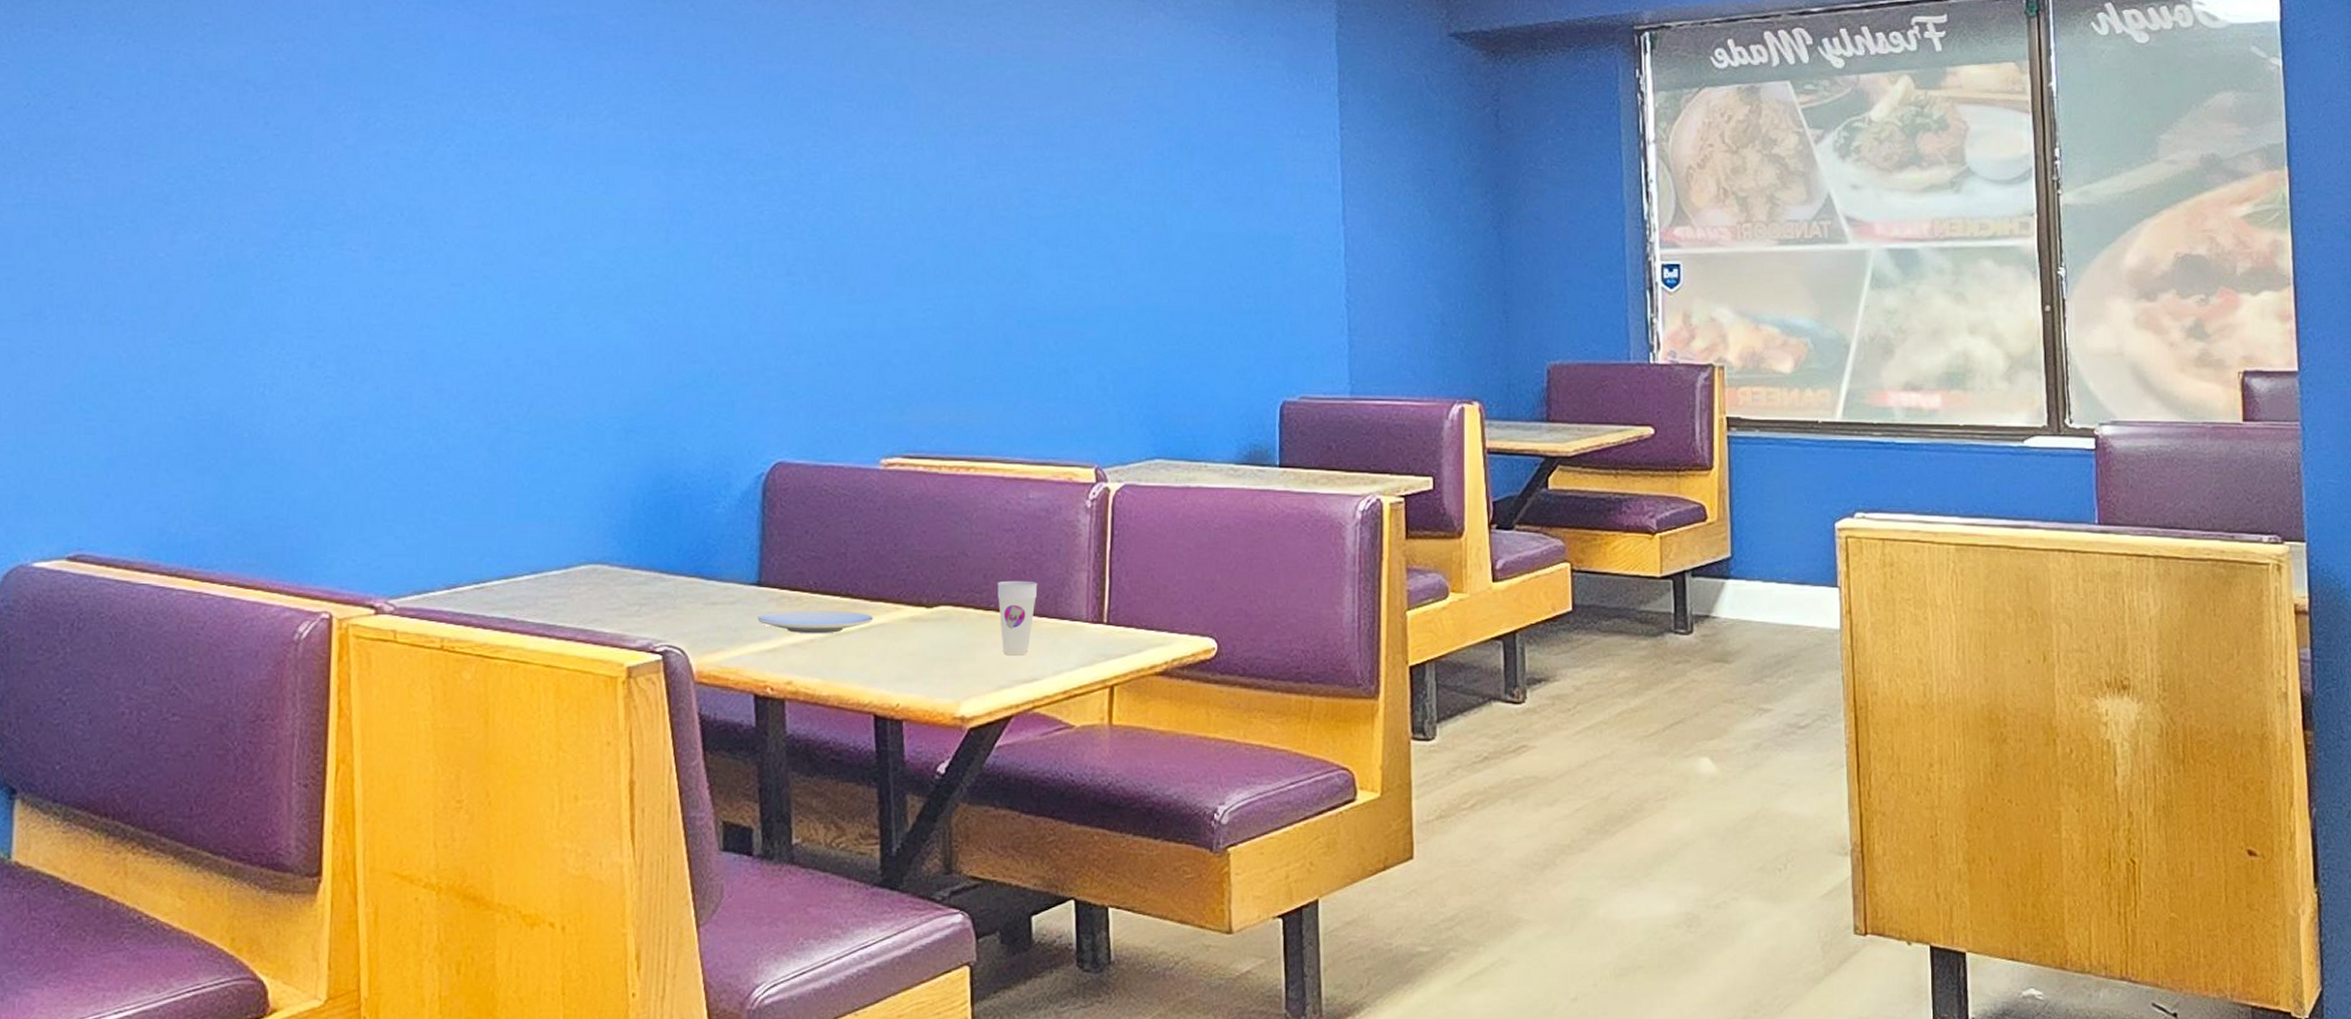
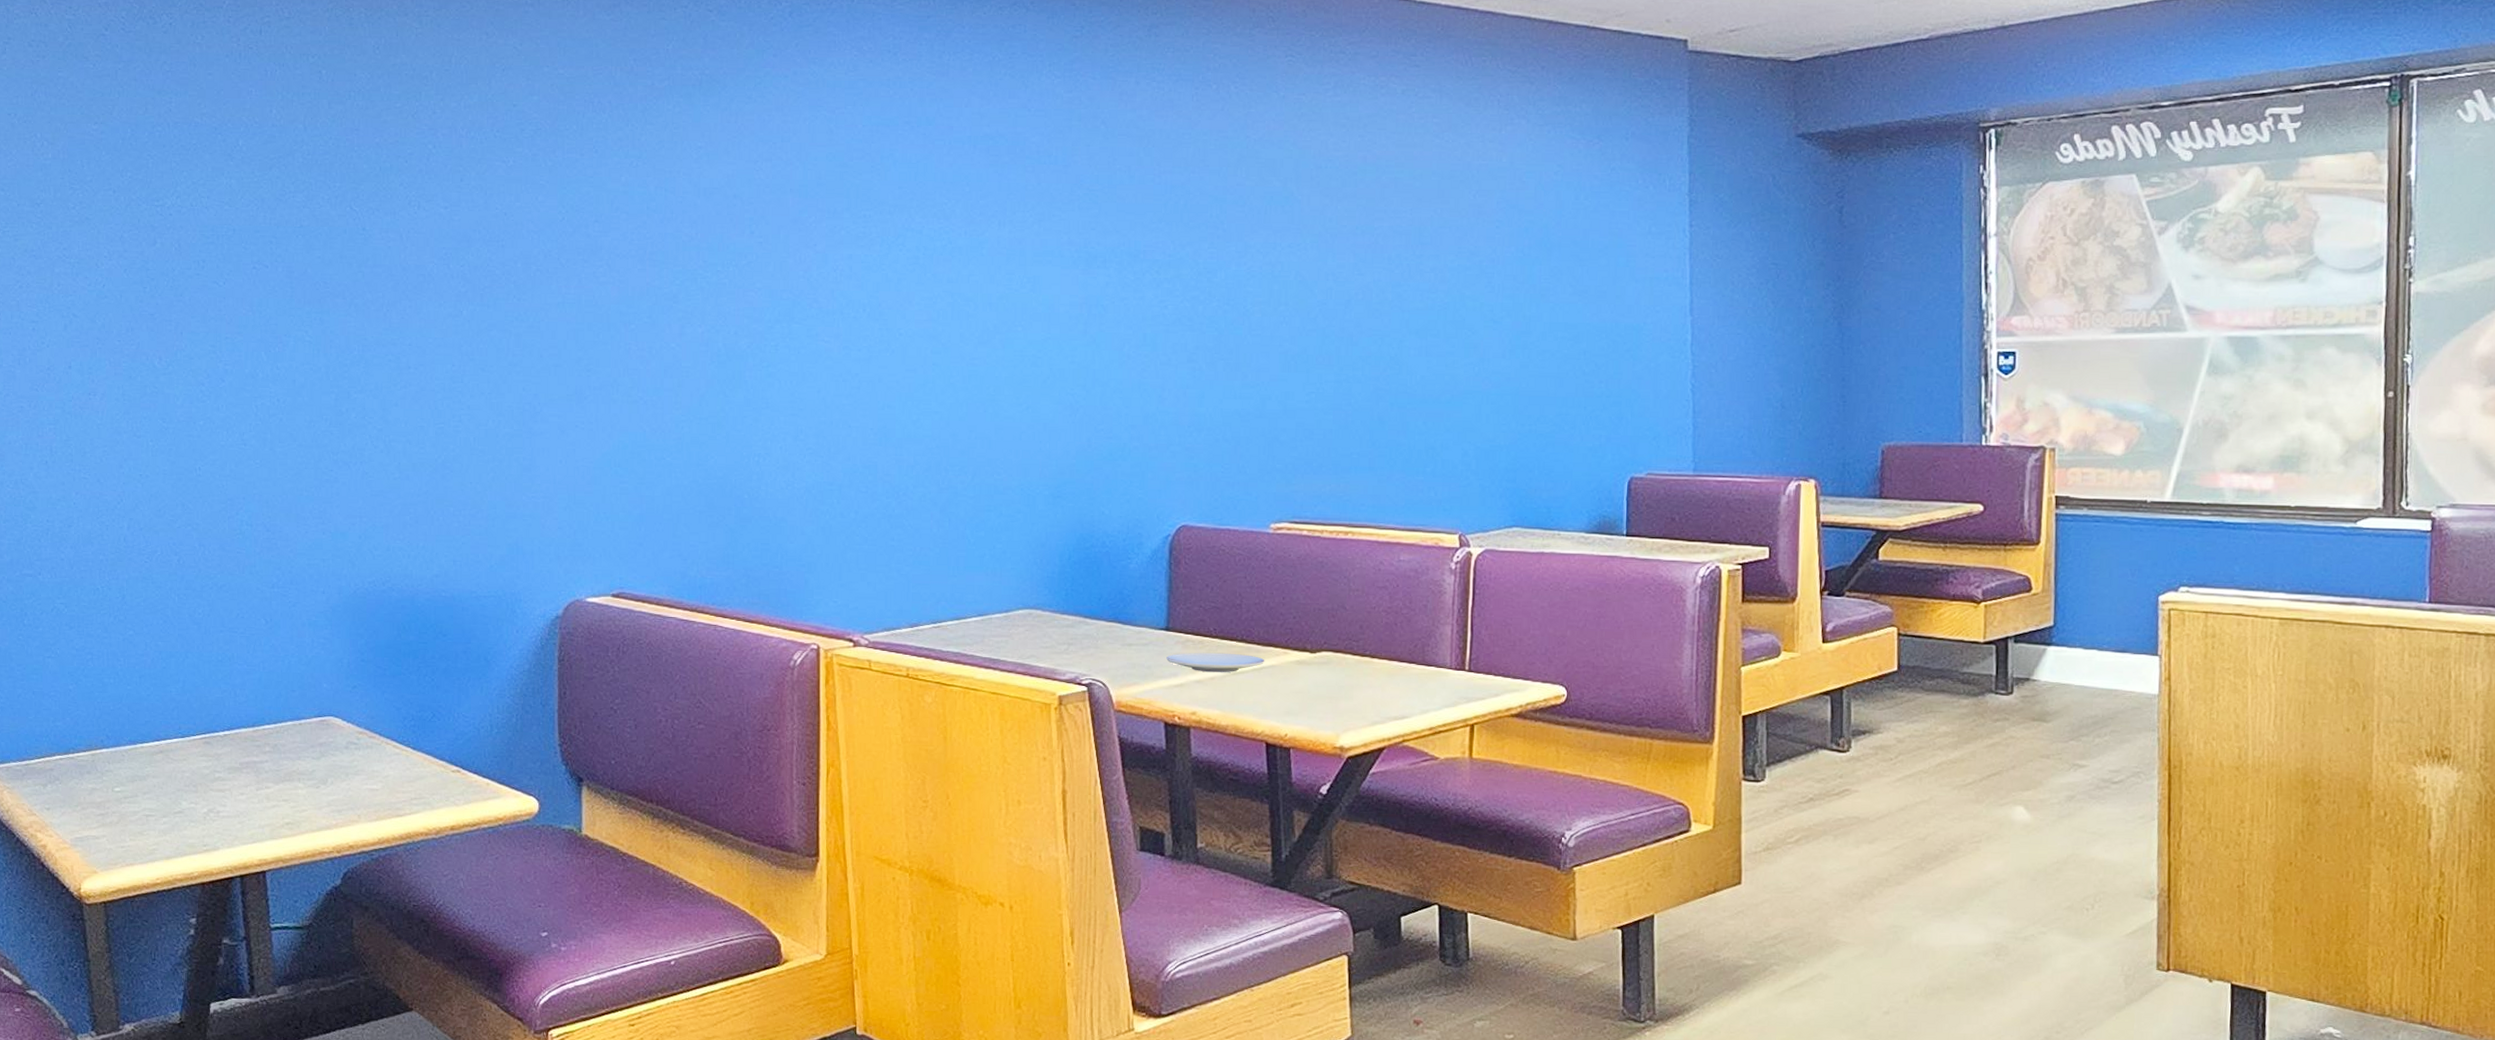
cup: present [997,580,1038,657] -> none [1372,631,1408,697]

